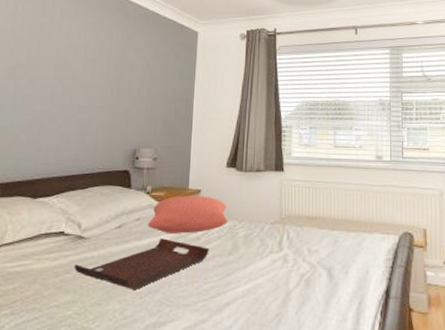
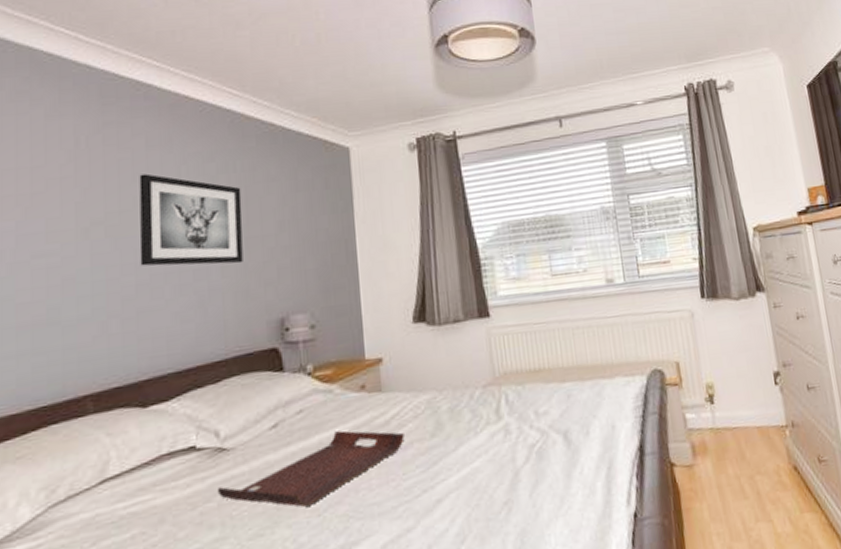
wall art: none [45,34,119,106] -> present [139,173,243,266]
cushion: present [147,195,228,234] -> none [314,365,425,424]

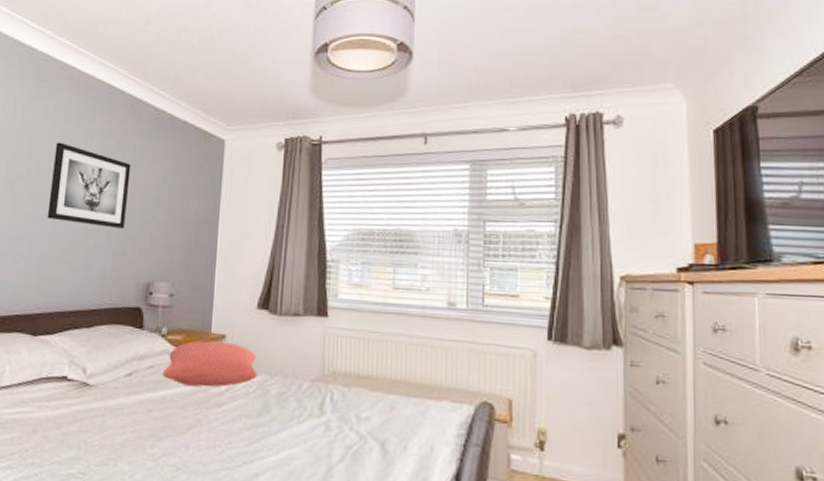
serving tray: present [217,430,405,507] -> none [78,391,235,450]
cushion: none [314,365,425,424] -> present [162,340,258,387]

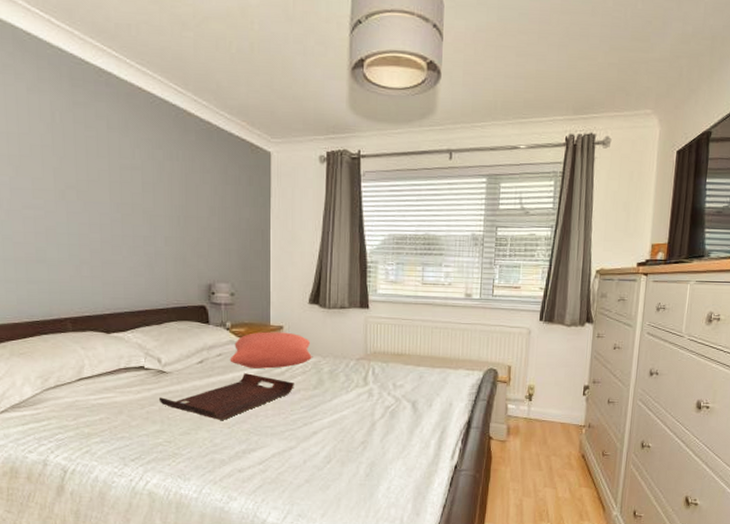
wall art: present [47,142,131,230] -> none [102,151,183,237]
serving tray: none [78,391,235,450] -> present [158,373,294,420]

